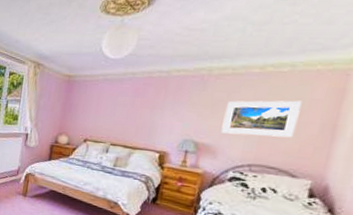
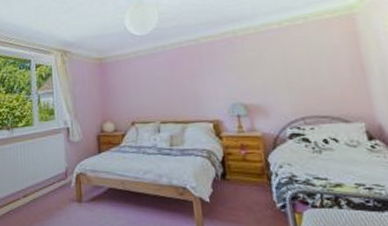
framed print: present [221,100,302,138] -> none [260,48,331,91]

